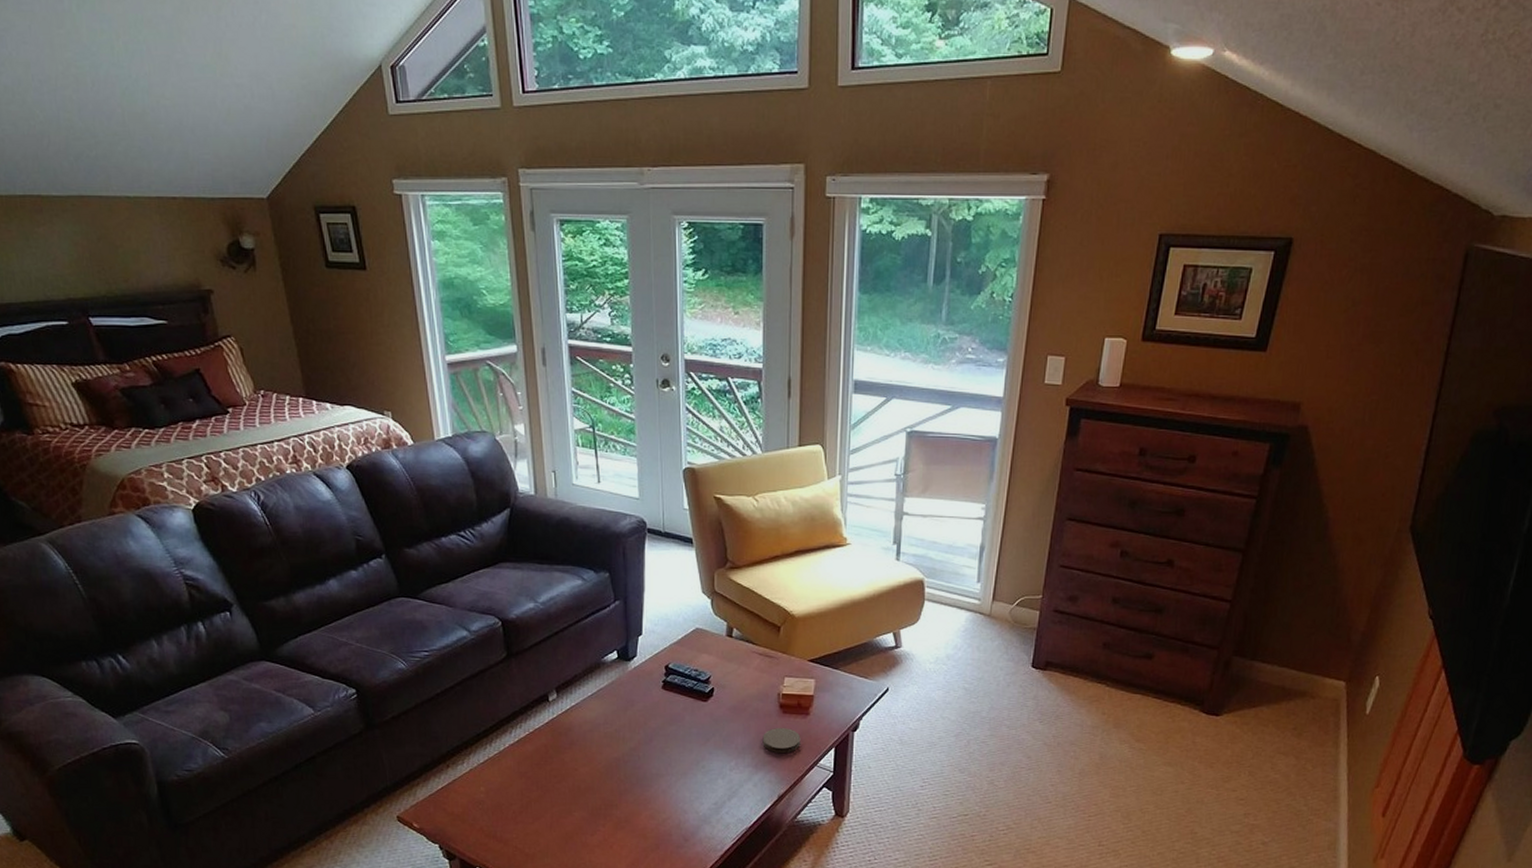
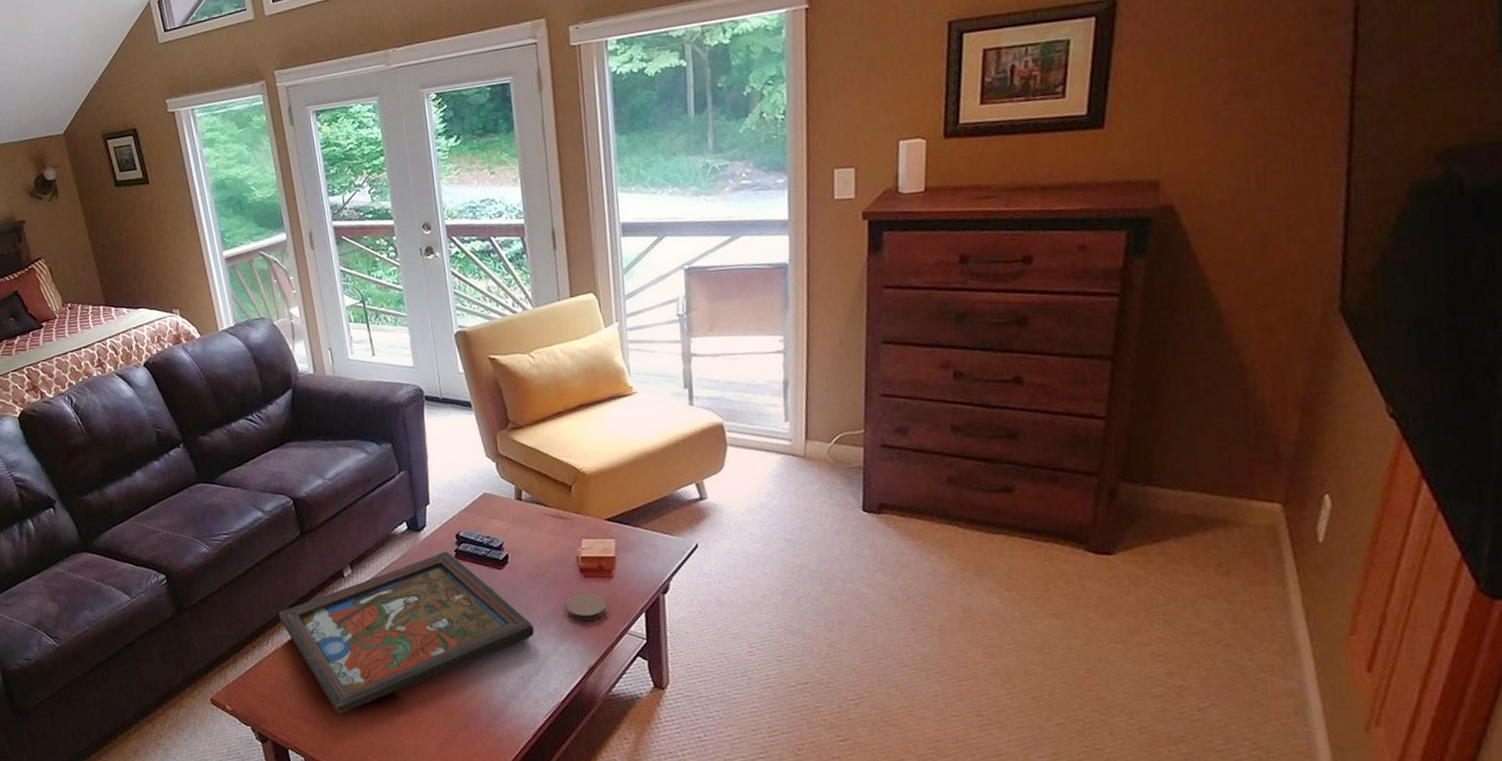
framed painting: none [476,681,732,833] -> present [278,551,535,714]

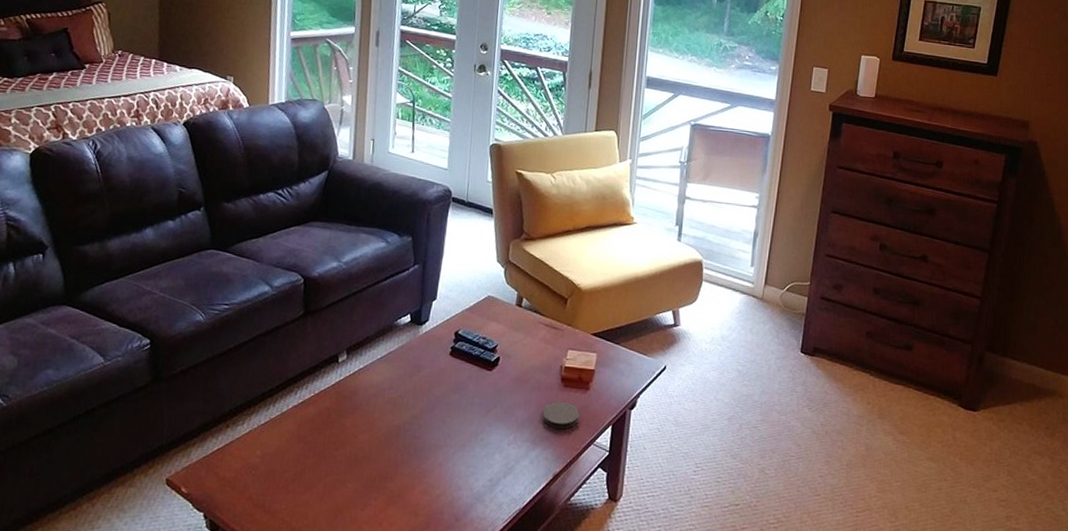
framed painting: present [278,551,535,714] -> none [261,347,511,505]

